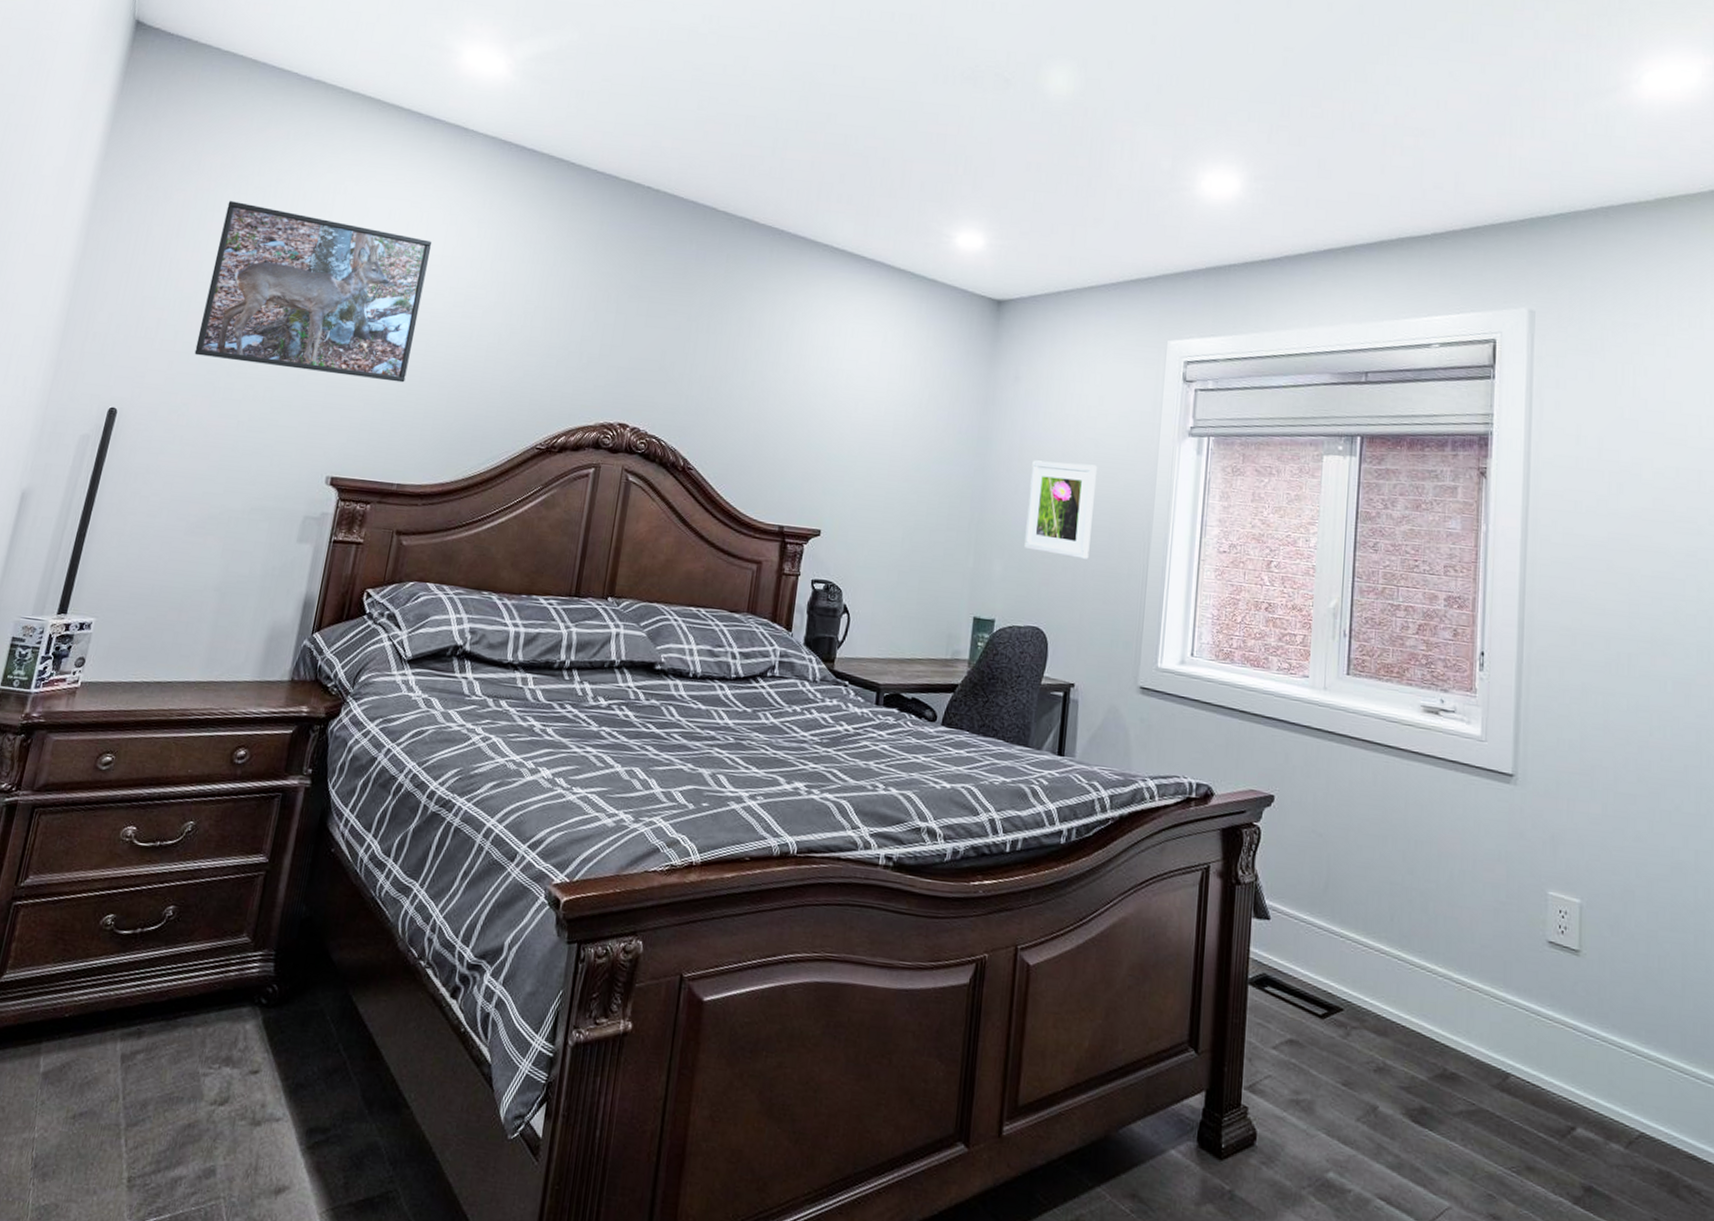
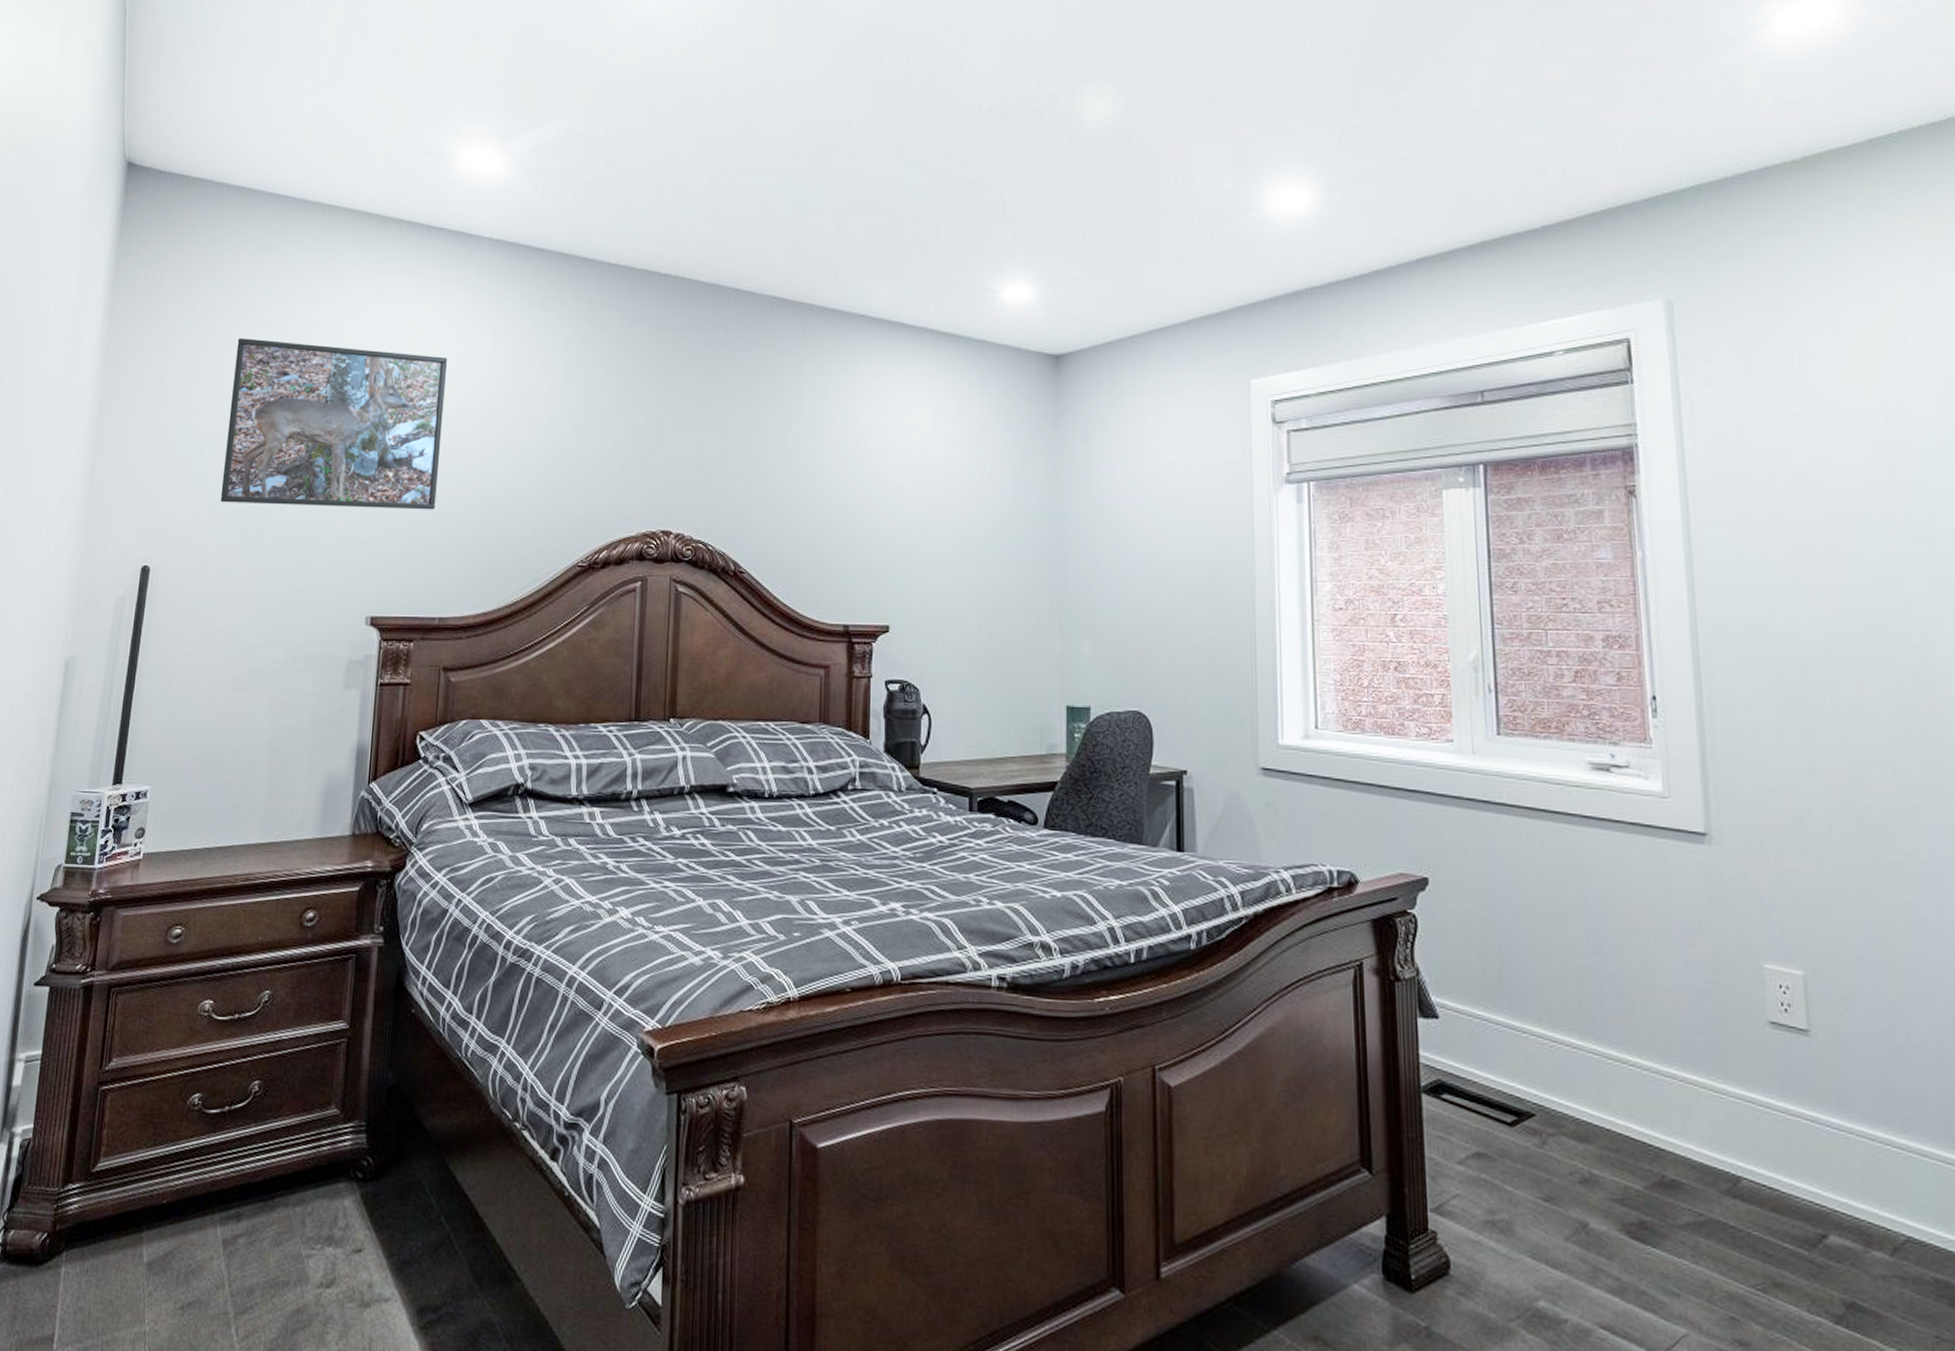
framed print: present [1024,460,1097,559] -> none [1113,526,1188,631]

